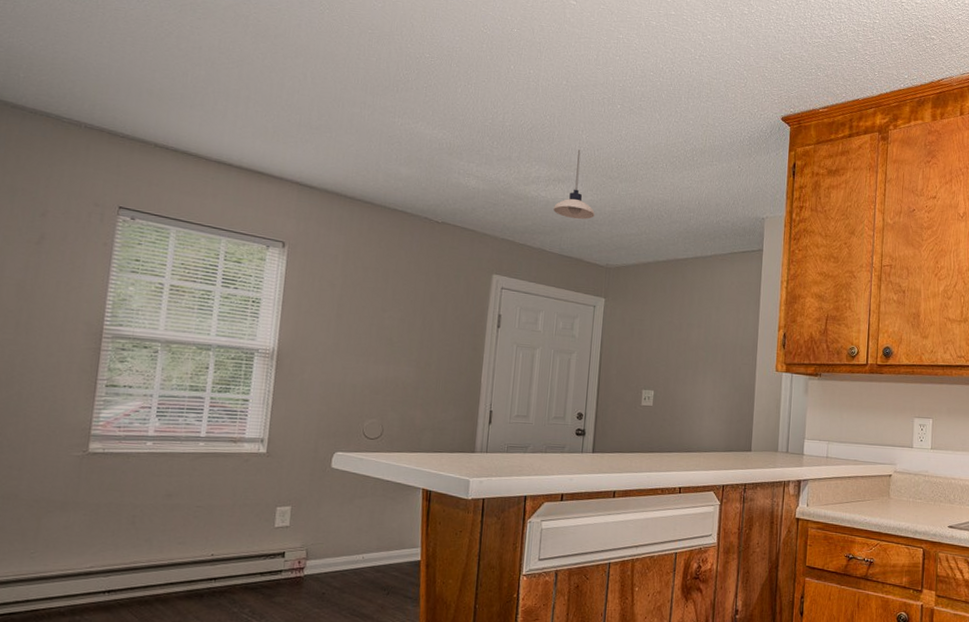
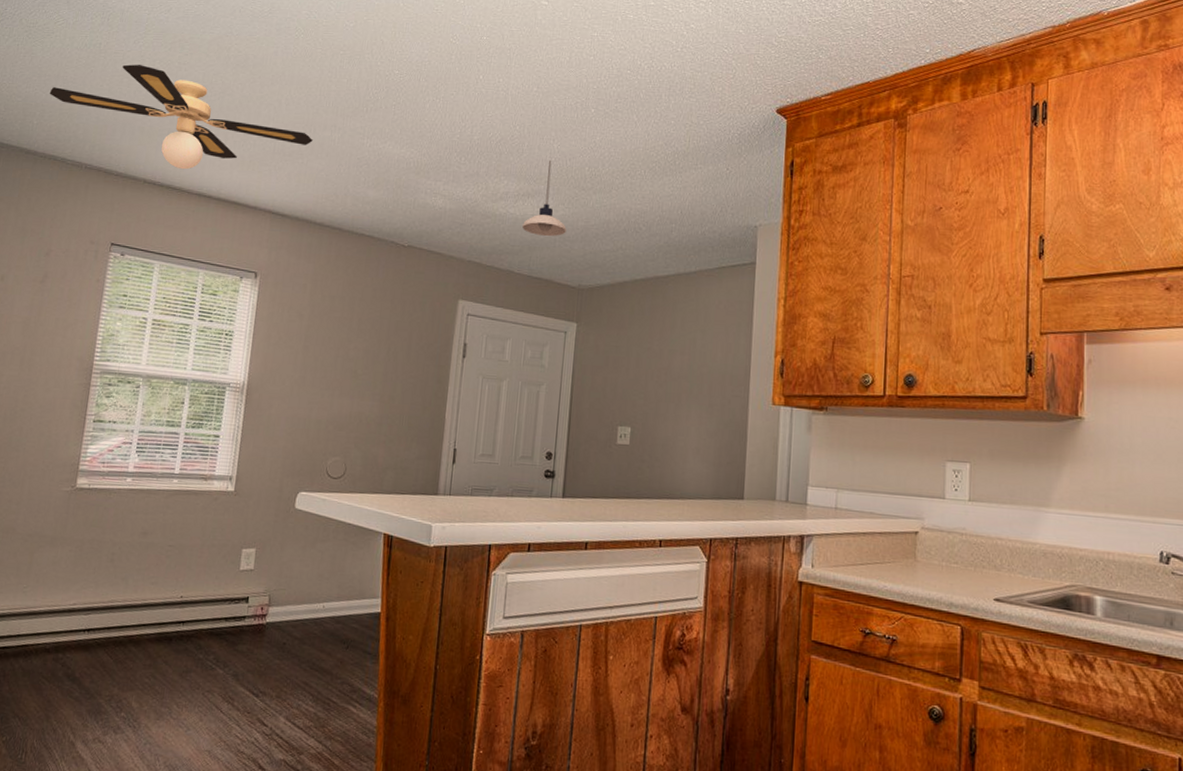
ceiling fan: none [37,23,341,136] -> present [49,64,313,170]

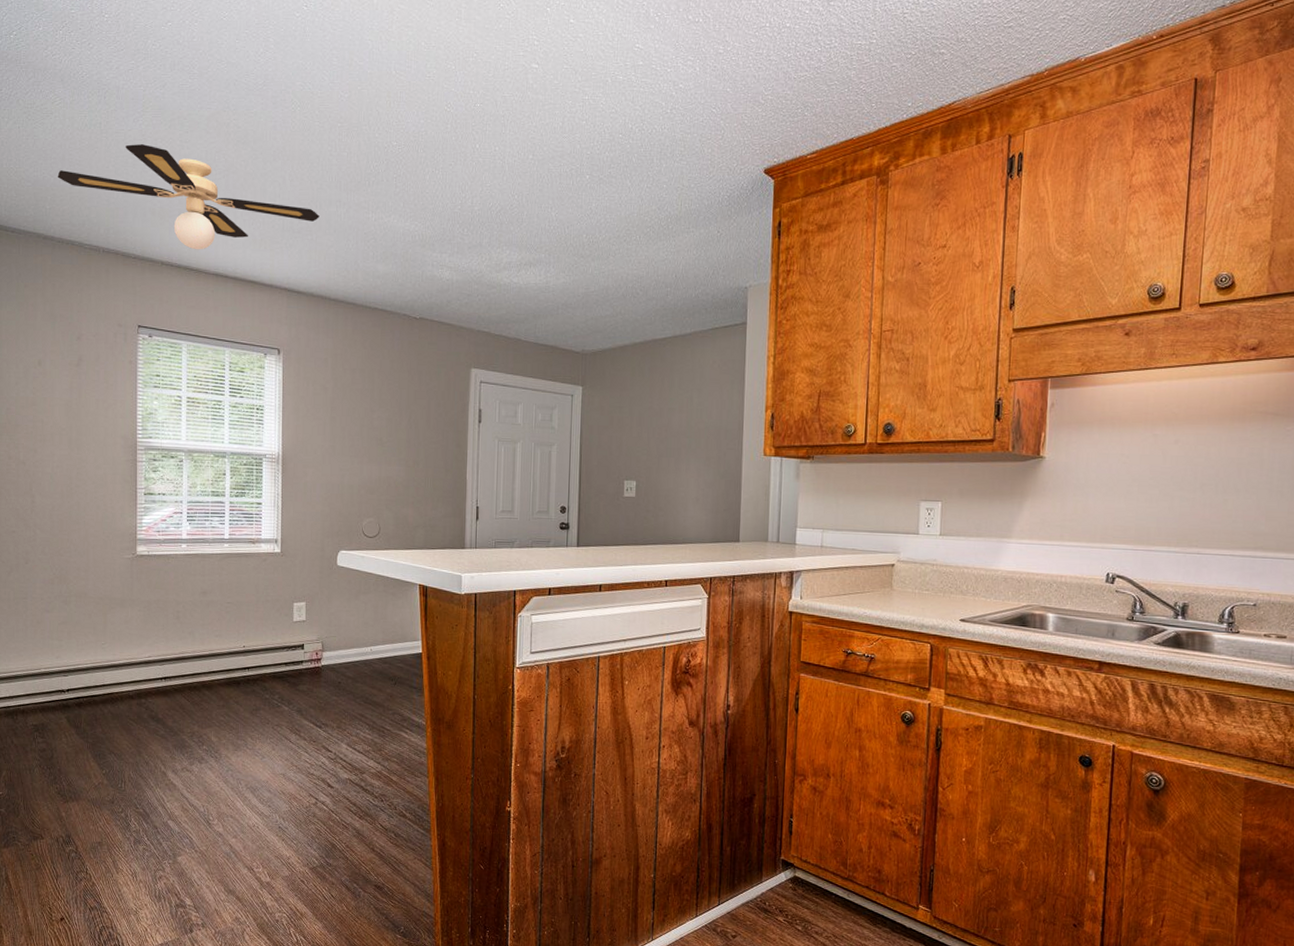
pendant light: present [522,160,567,237] -> none [527,228,568,305]

